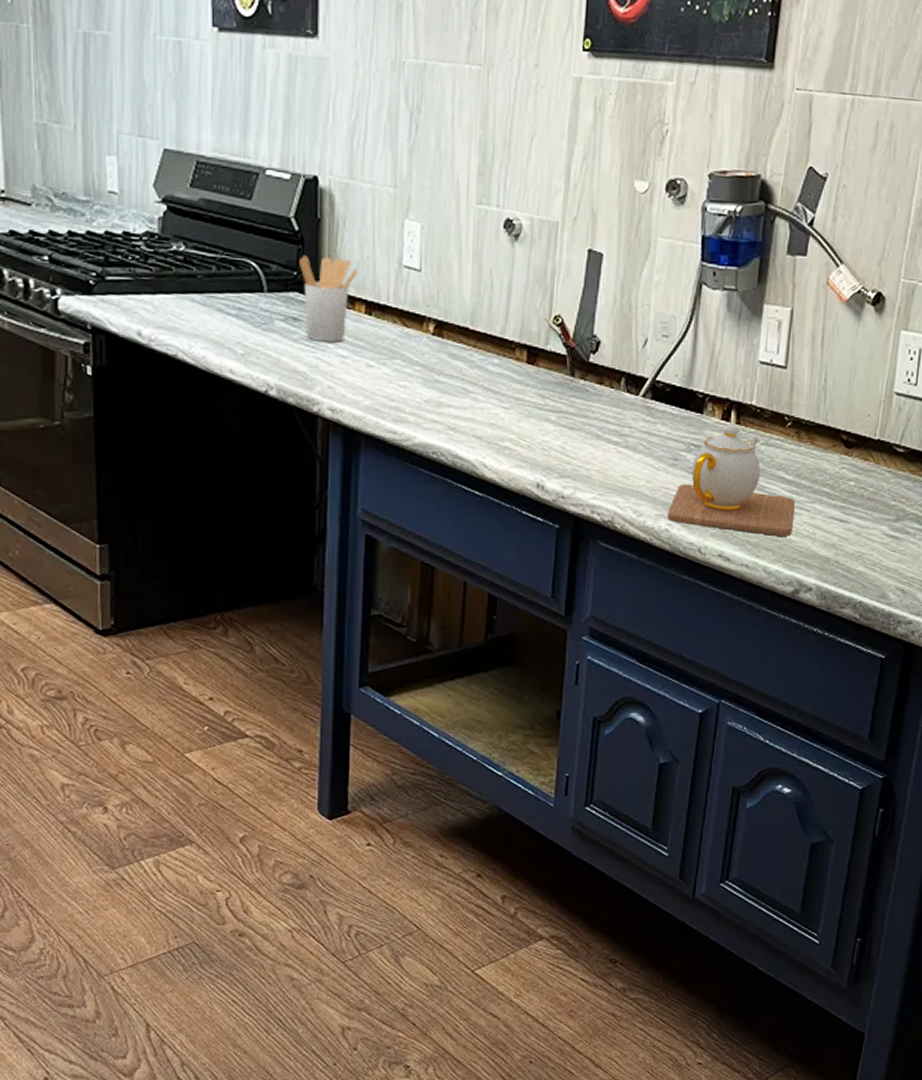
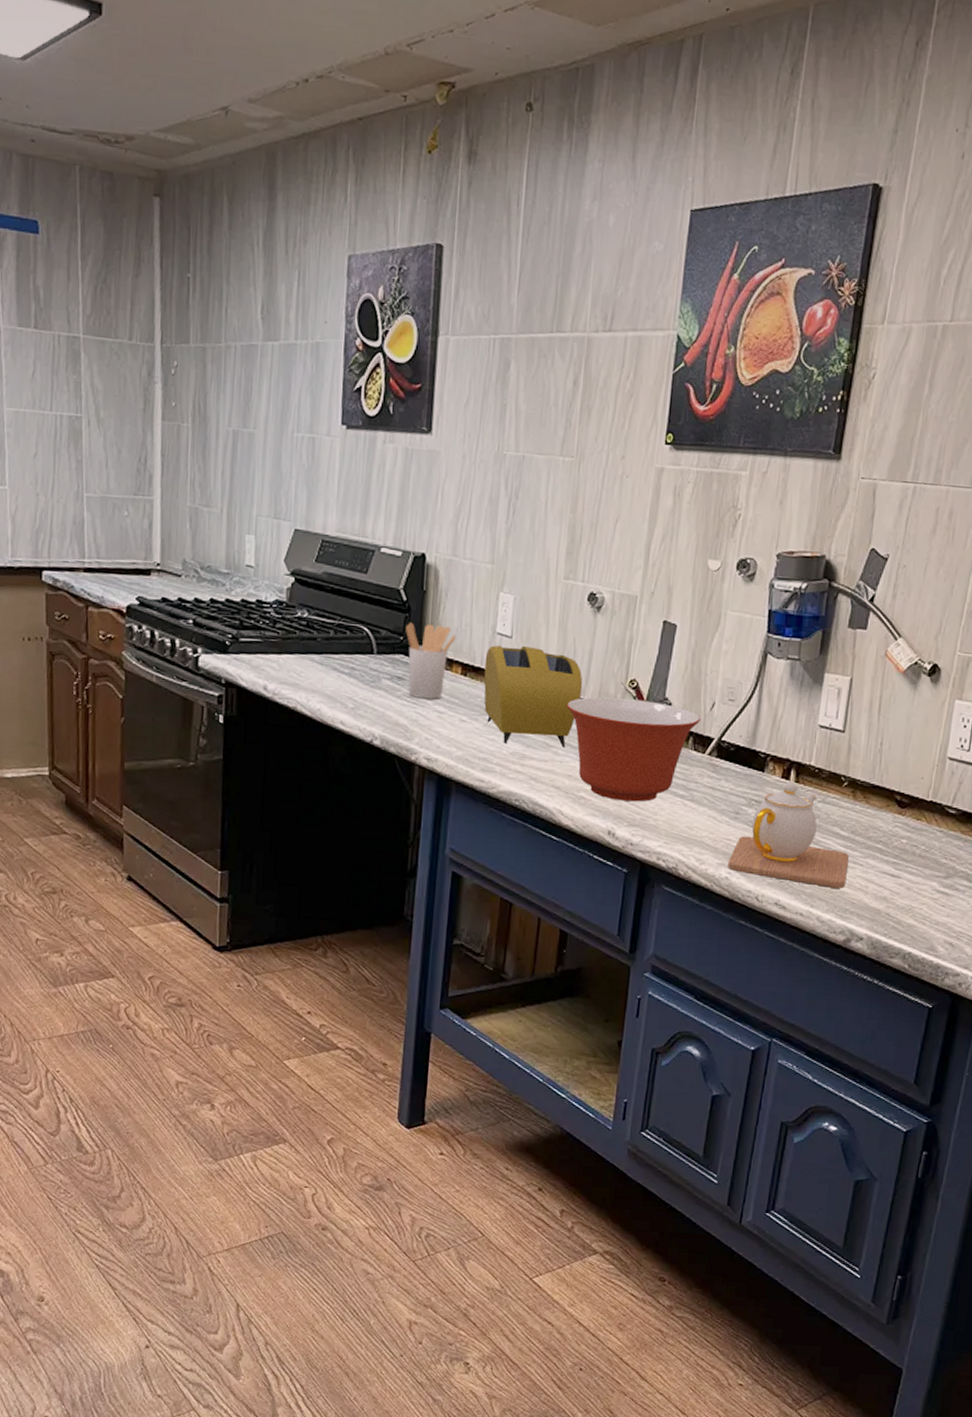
toaster: none [391,279,502,393] -> present [484,645,583,748]
mixing bowl: none [485,335,633,451] -> present [566,697,701,802]

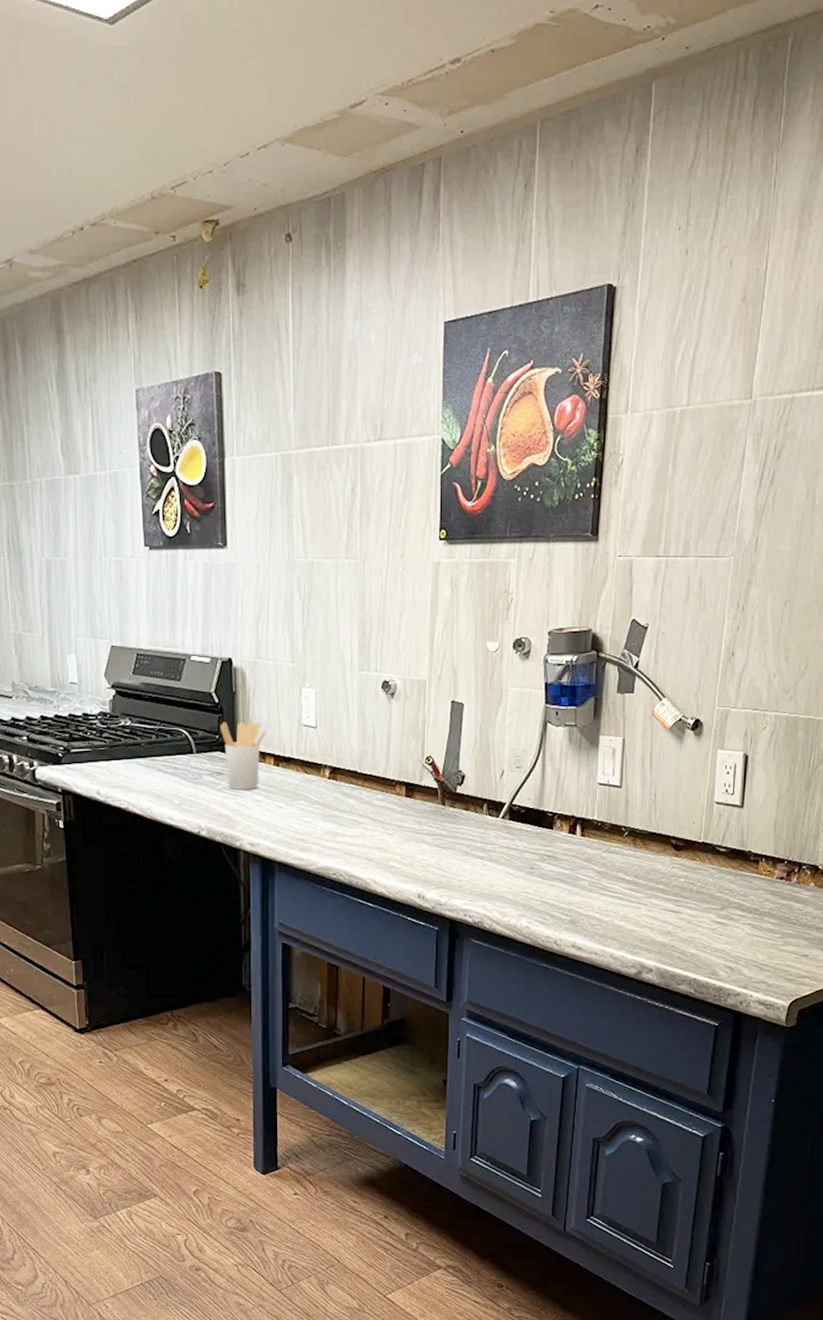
toaster: present [484,645,583,748] -> none [294,734,384,825]
mixing bowl: present [566,697,701,802] -> none [371,774,492,866]
teapot: present [728,782,849,889] -> none [527,836,634,927]

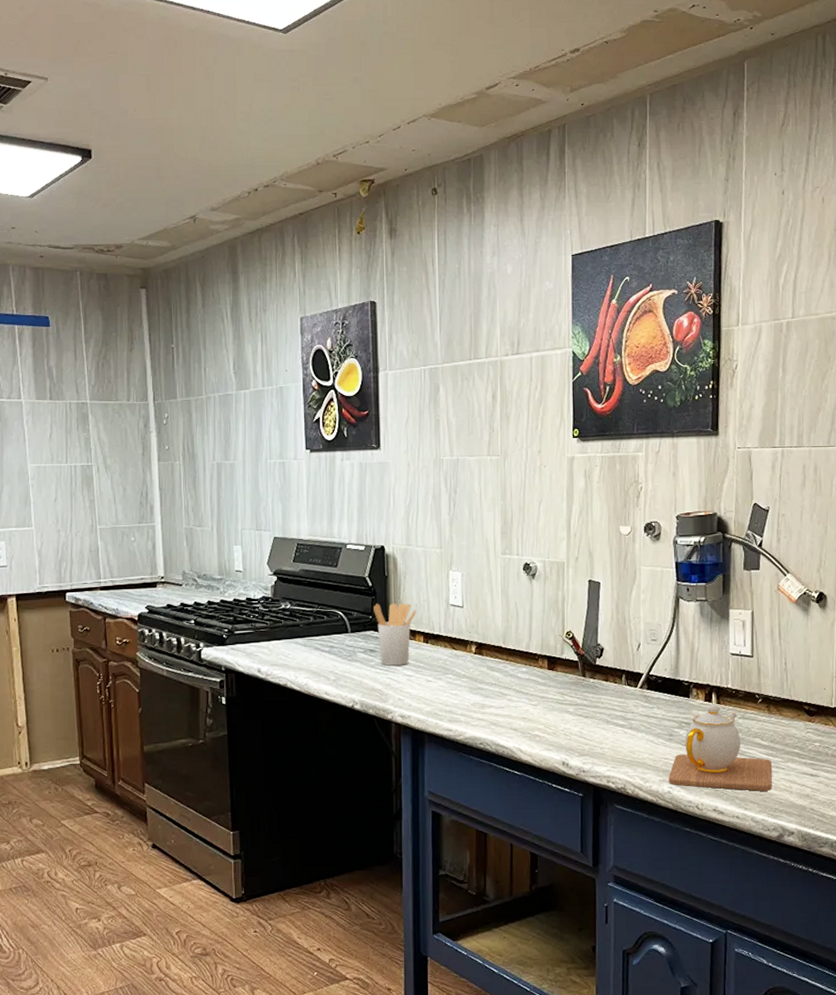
teapot: none [527,836,634,927] -> present [668,704,772,791]

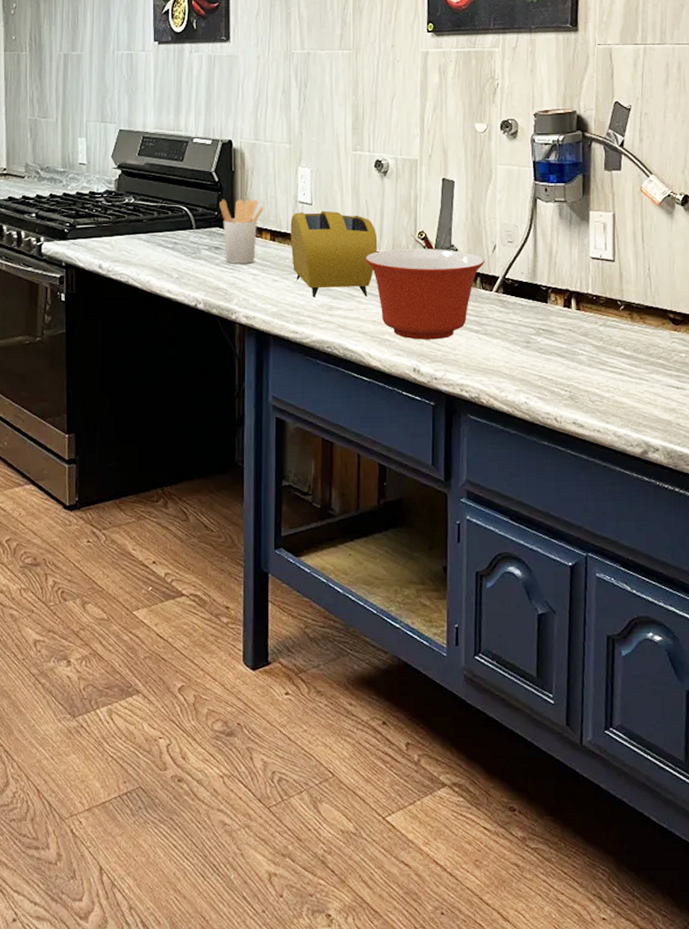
toaster: none [442,612,527,697] -> present [290,210,378,298]
mixing bowl: none [515,648,630,735] -> present [365,249,485,340]
teapot: present [668,704,772,791] -> none [525,310,636,404]

